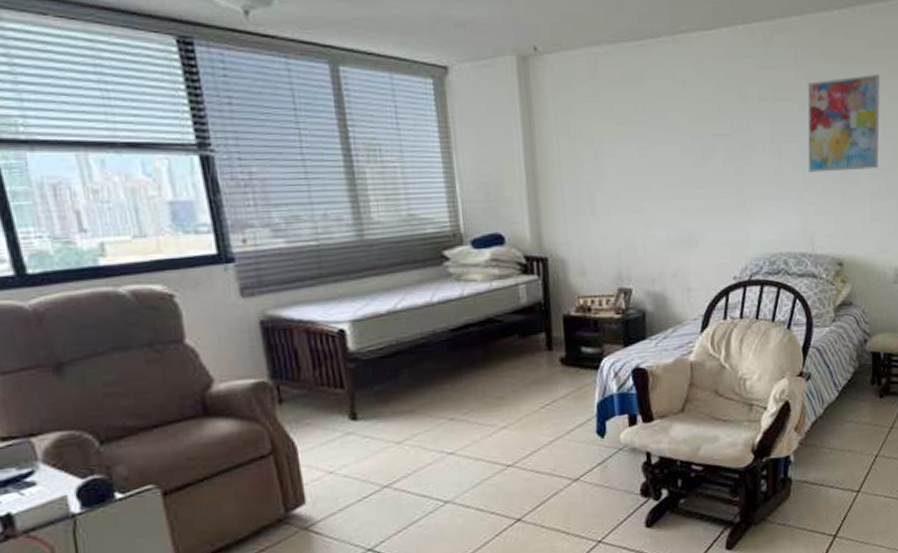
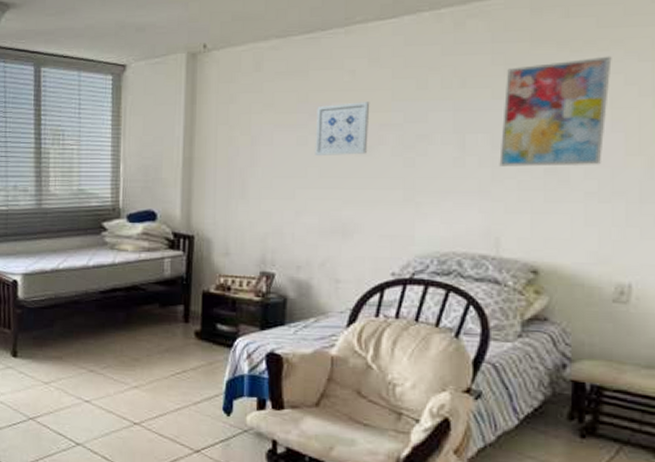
wall art: none [654,112,703,167] -> present [315,102,370,155]

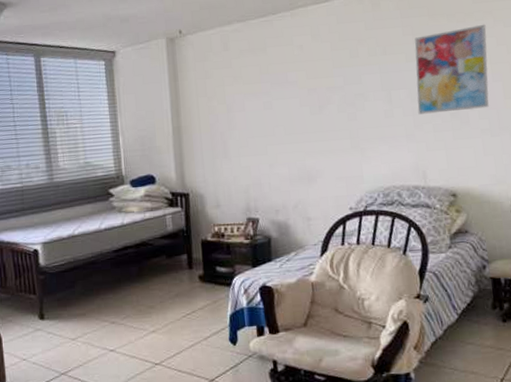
wall art: present [315,102,370,155] -> none [276,70,319,117]

